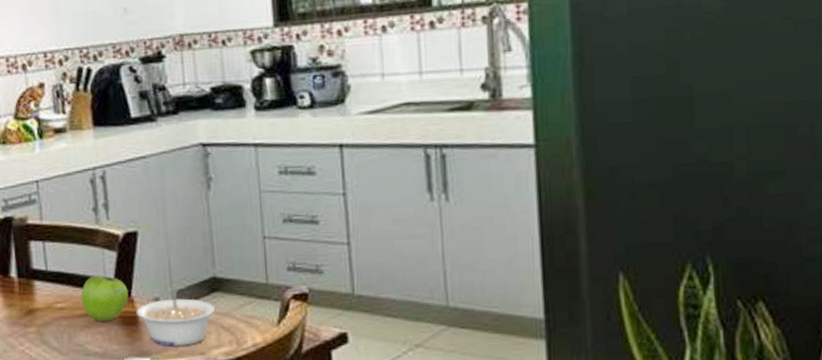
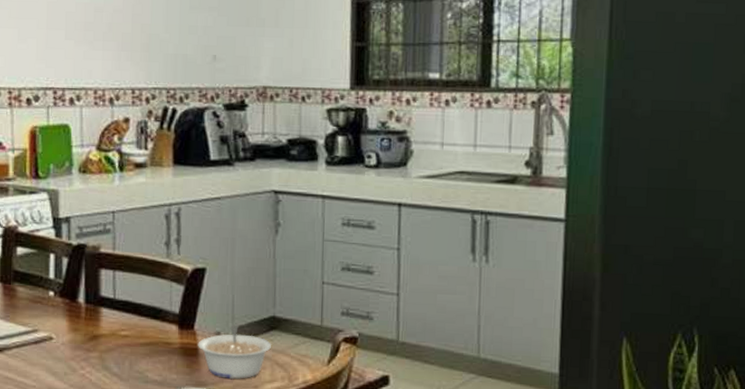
fruit: present [80,275,128,322] -> none [145,307,191,352]

